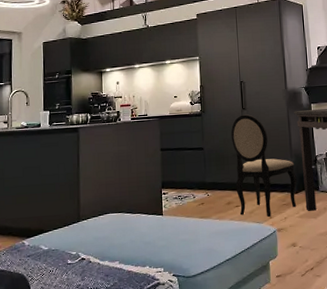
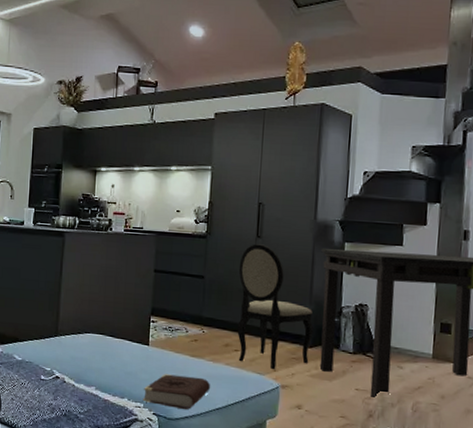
book: none [162,235,220,267] -> present [142,374,211,410]

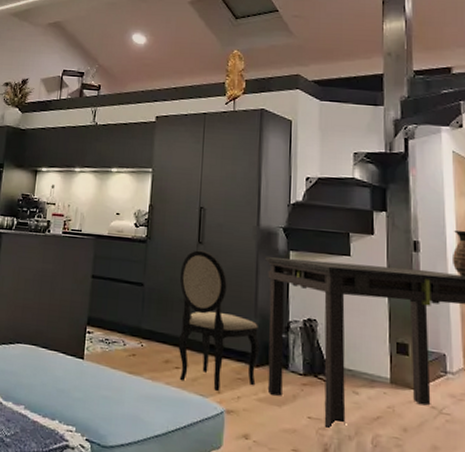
book: present [142,374,211,410] -> none [74,393,150,436]

